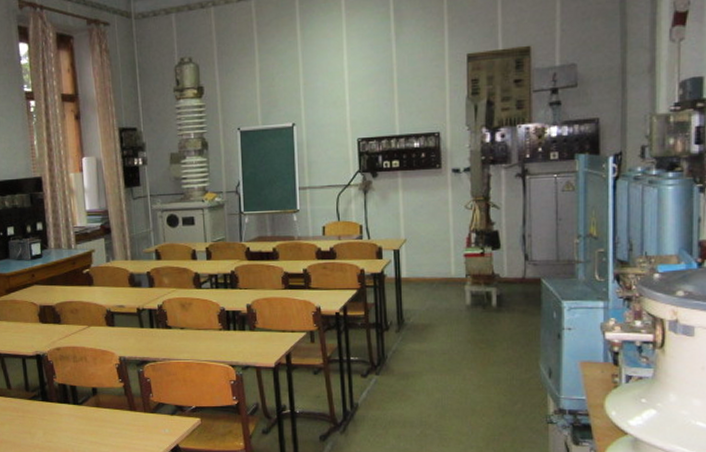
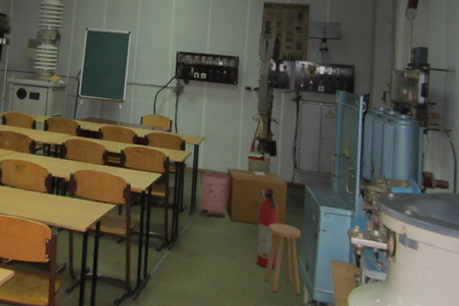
bag: none [408,278,444,332] -> present [200,172,230,218]
box: none [438,269,518,333] -> present [226,167,288,225]
fire extinguisher: none [482,287,510,380] -> present [256,187,279,269]
stool: none [497,328,545,407] -> present [264,223,302,296]

